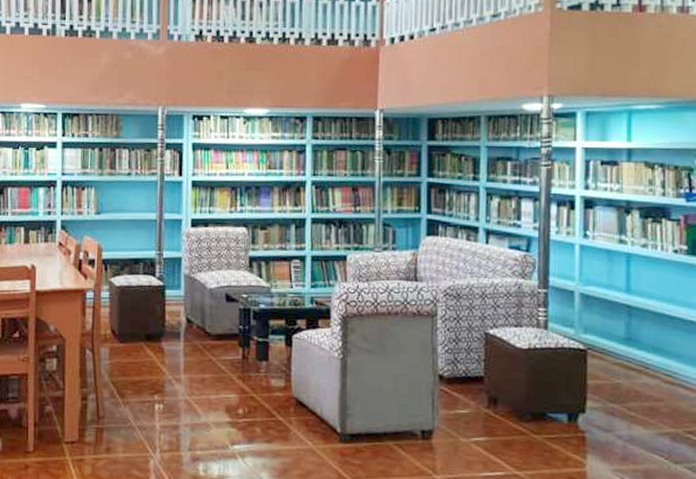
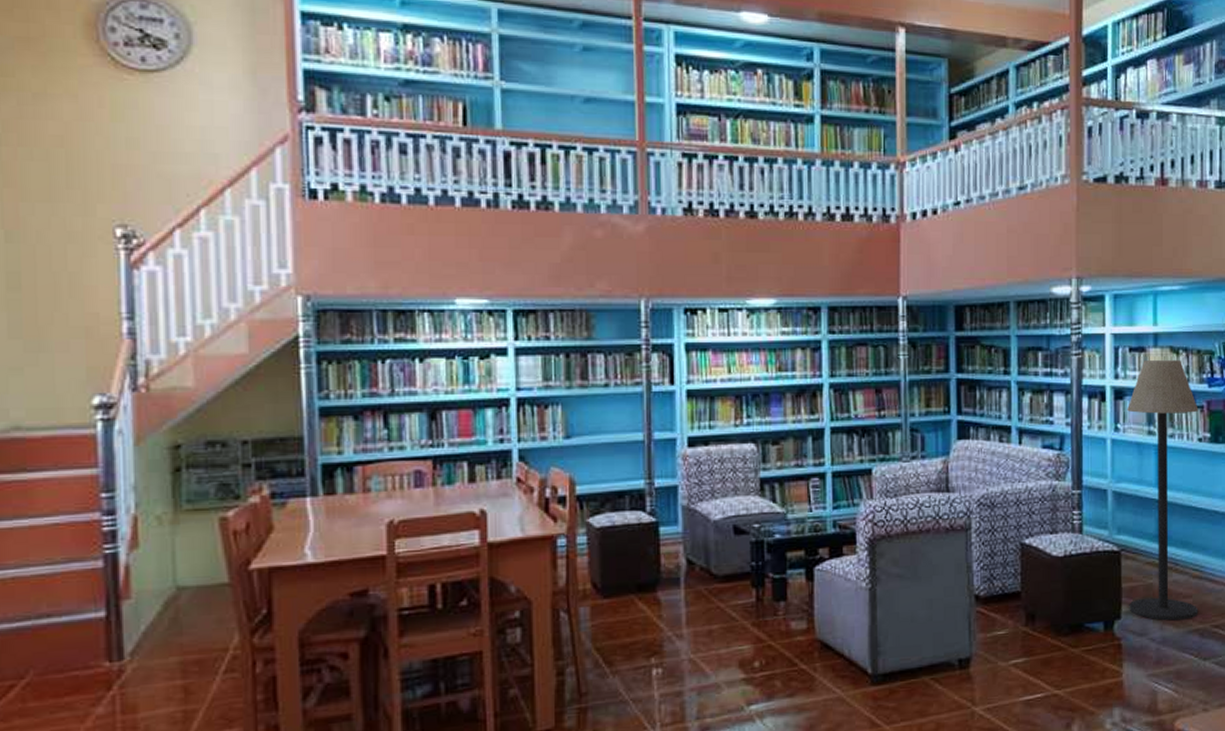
floor lamp: none [594,173,675,422] -> present [1127,359,1199,621]

